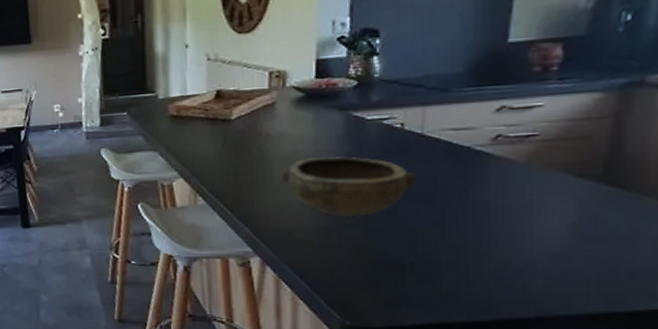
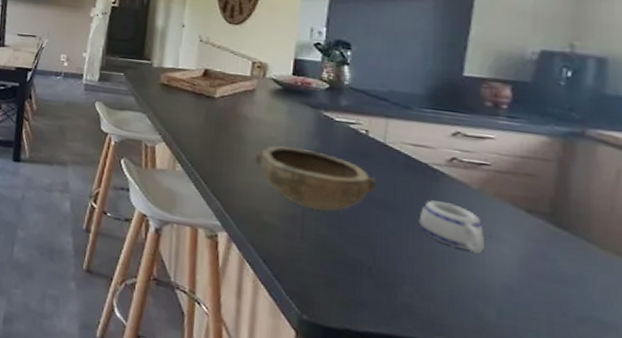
mug: none [462,183,534,229] -> present [418,200,486,254]

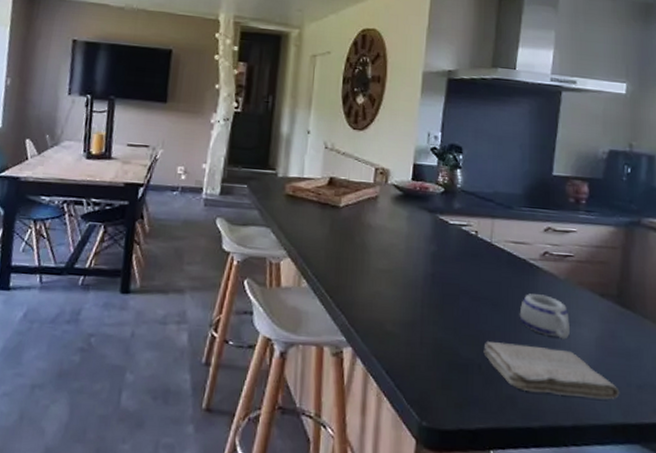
bowl: present [255,145,376,212] -> none [378,252,484,315]
washcloth: none [374,245,553,328] -> present [483,342,620,400]

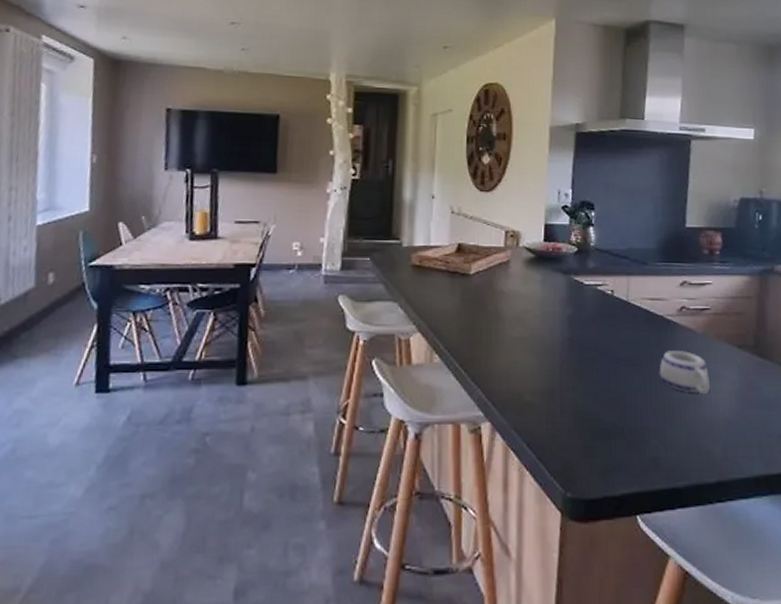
washcloth: present [483,342,620,400] -> none [625,404,761,453]

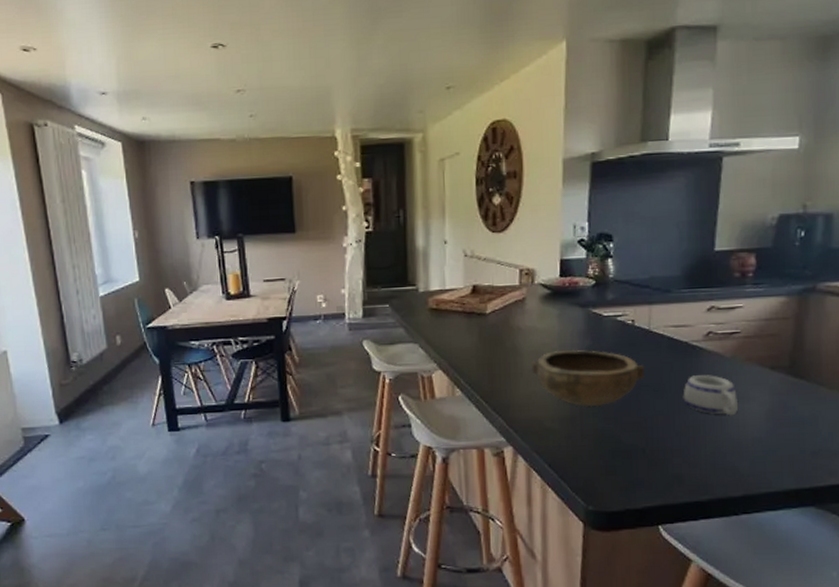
bowl: none [514,317,623,381] -> present [532,349,645,407]

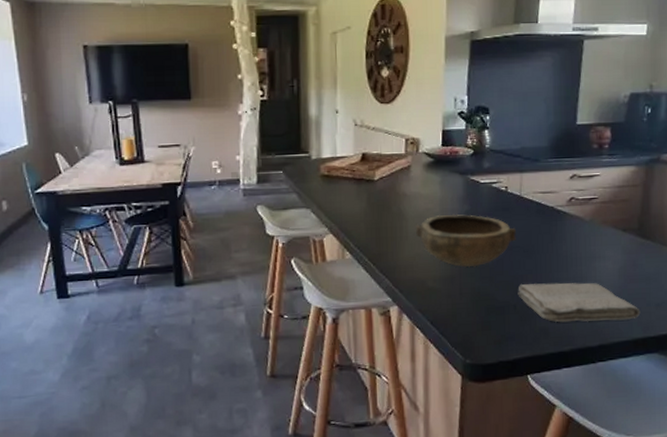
washcloth: none [647,425,793,469] -> present [518,282,641,323]
mug: present [683,375,739,416] -> none [549,236,596,274]

